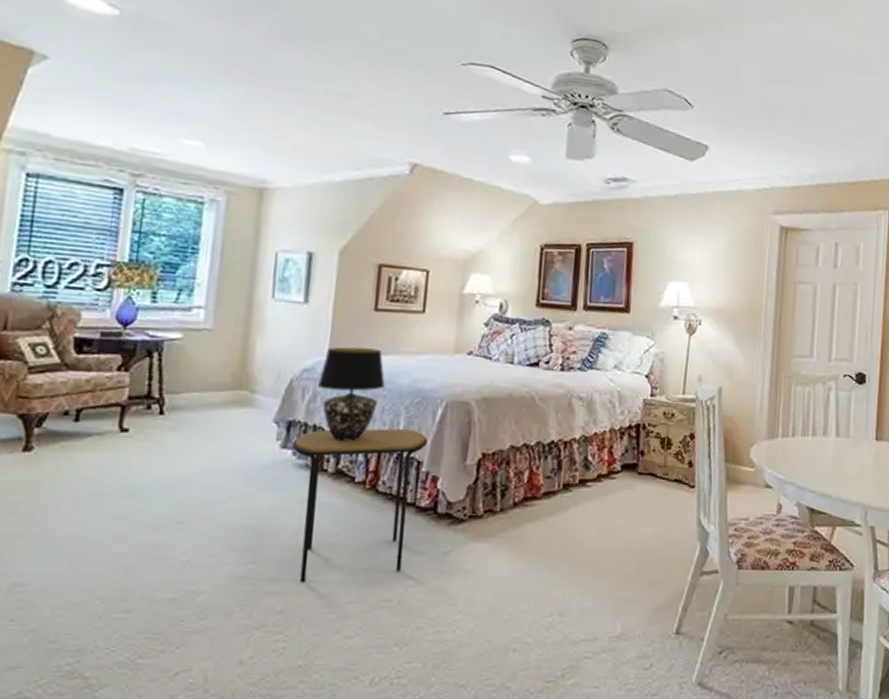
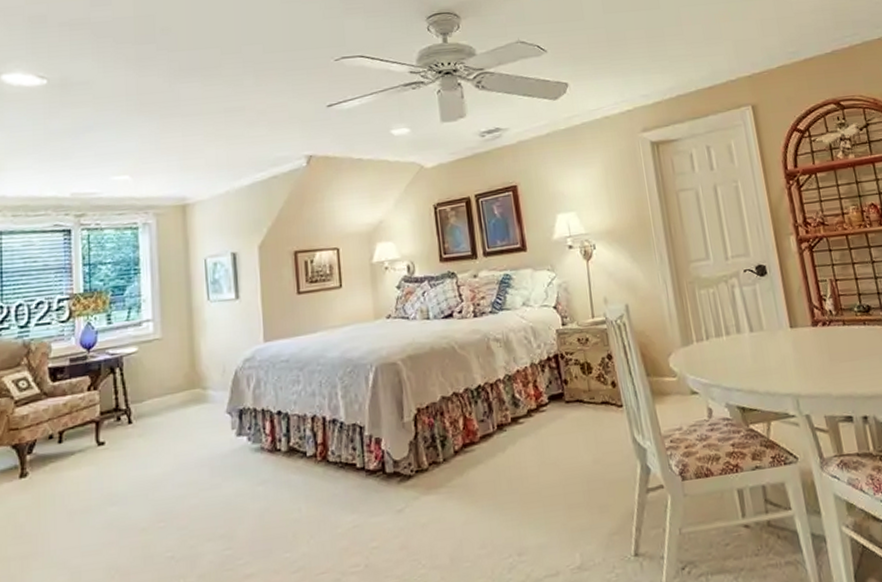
side table: present [292,428,428,582] -> none [246,397,366,560]
table lamp: present [318,347,385,442] -> none [260,328,319,421]

